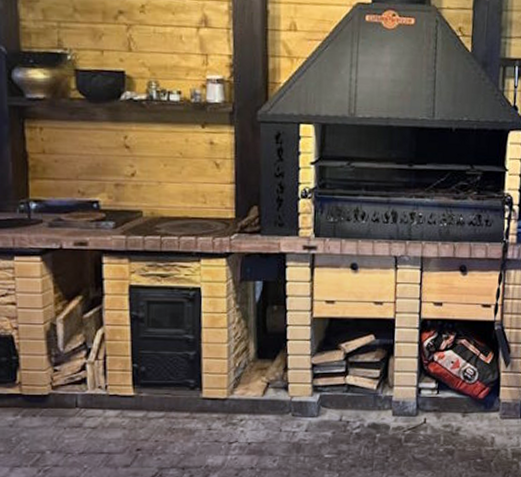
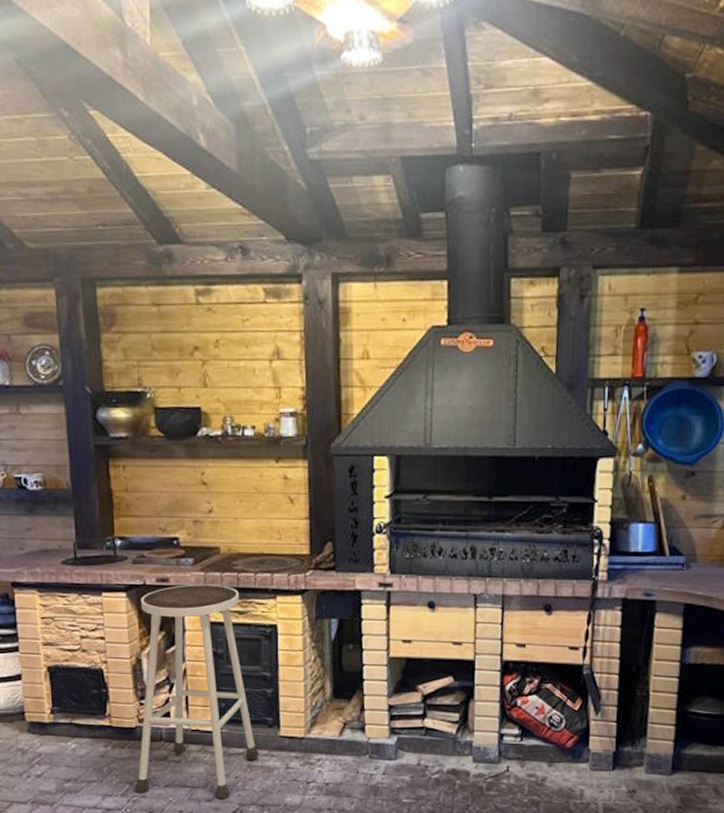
stool: none [45,248,180,464] -> present [134,584,259,799]

